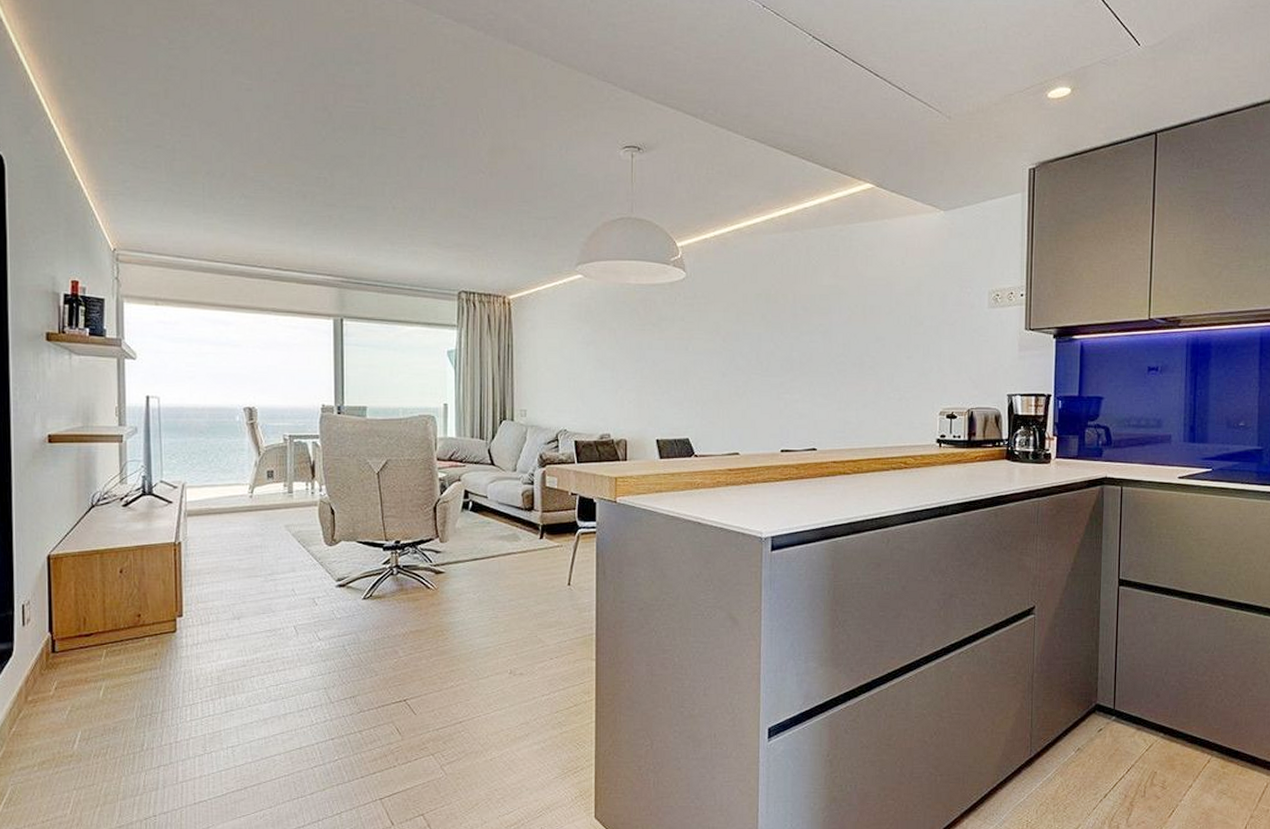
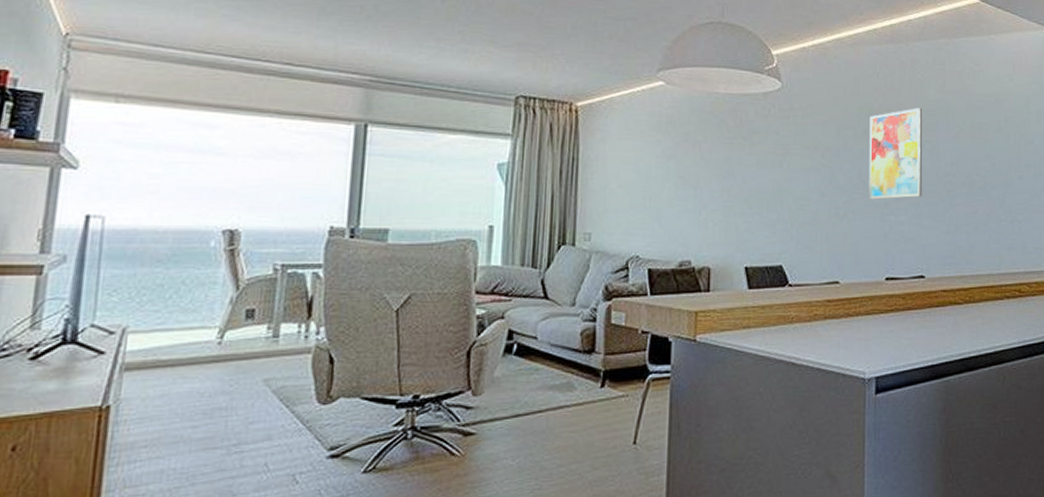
wall art: none [766,293,817,380] -> present [869,108,923,200]

